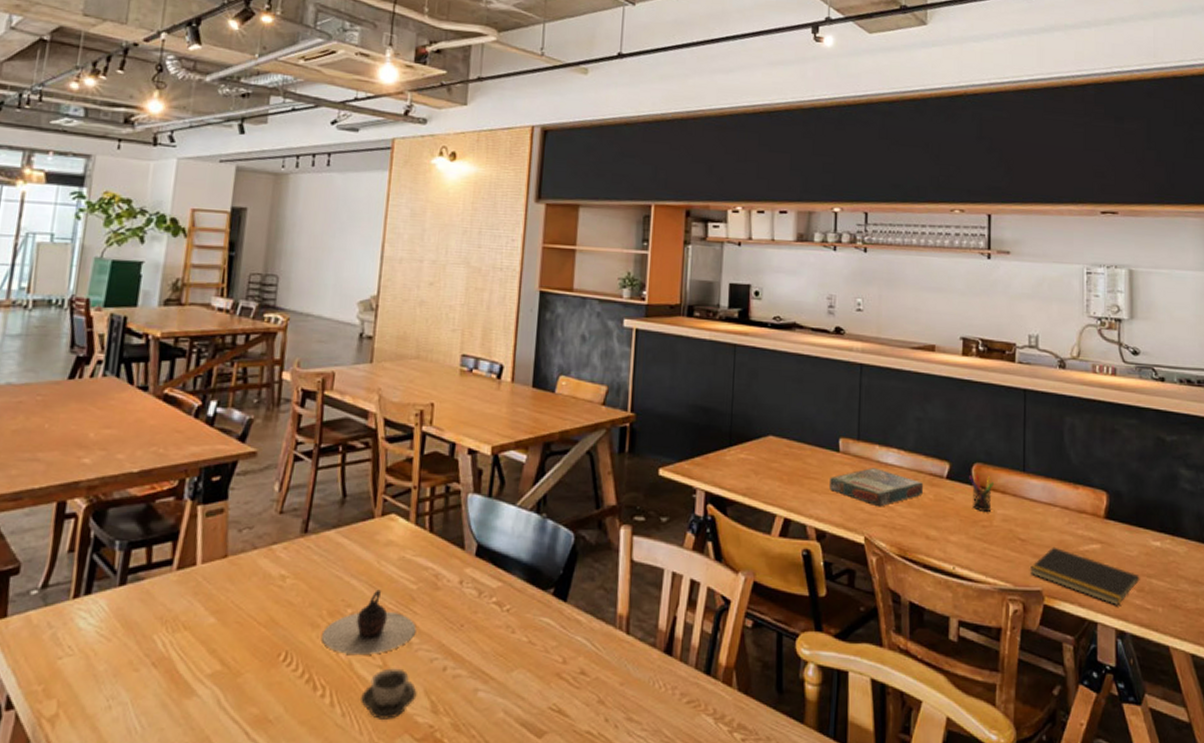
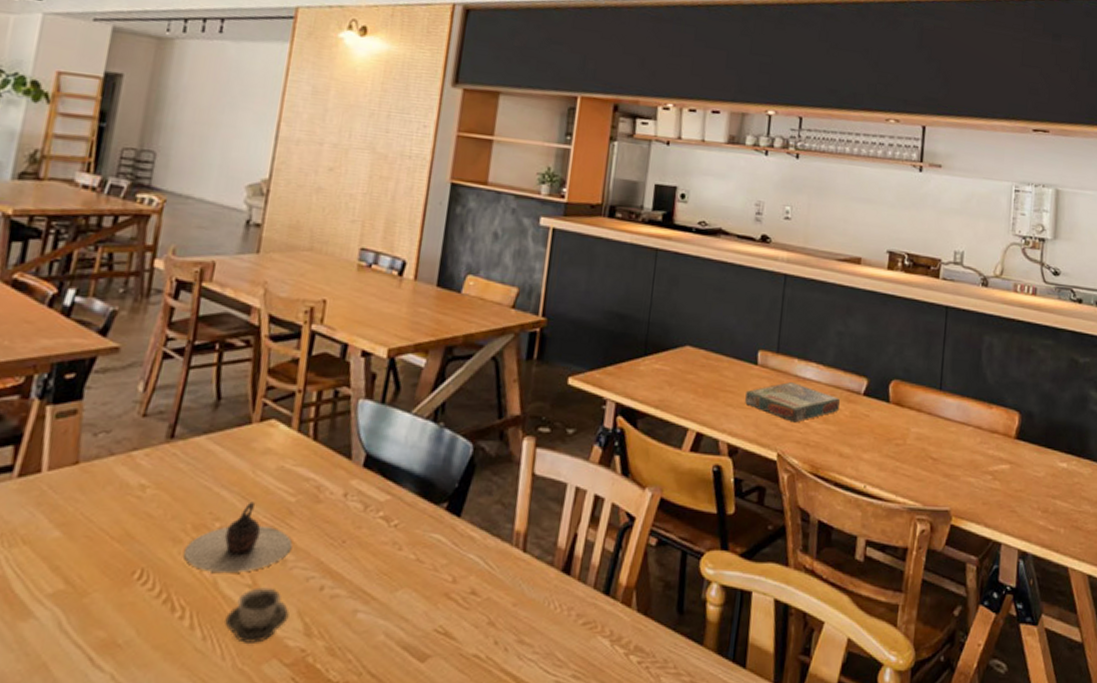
pen holder: present [968,474,994,511] -> none [885,391,910,430]
notepad: present [1029,546,1140,605] -> none [938,466,1045,526]

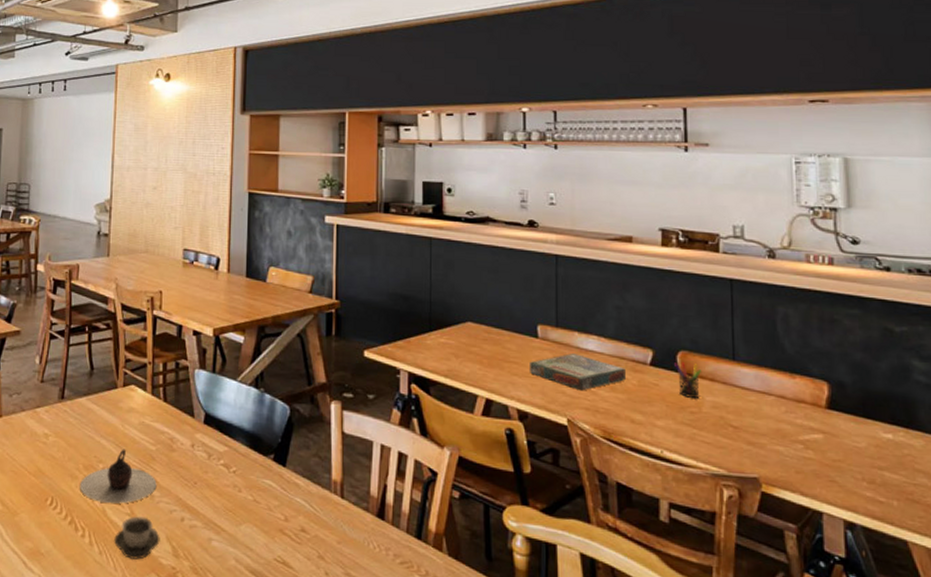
pen holder: none [885,391,910,430] -> present [673,361,701,398]

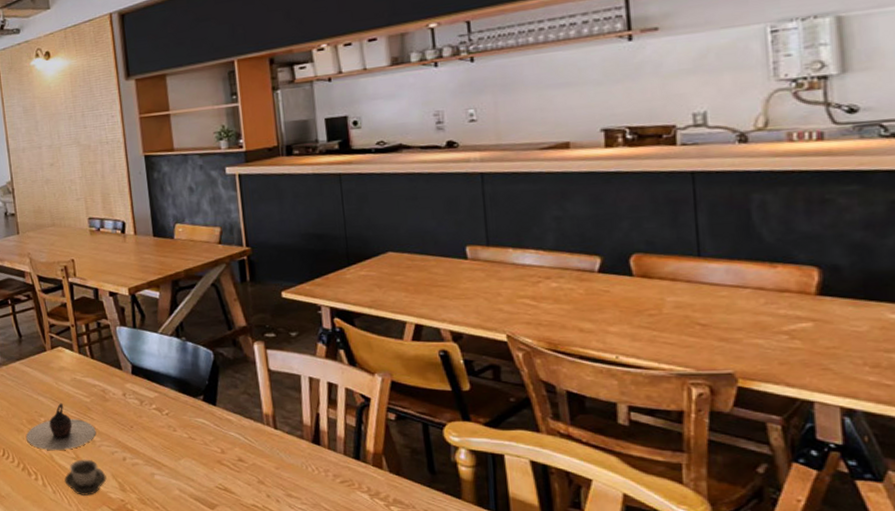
board game: present [530,353,626,391] -> none [460,270,571,306]
pen holder: present [673,361,701,398] -> none [626,264,660,301]

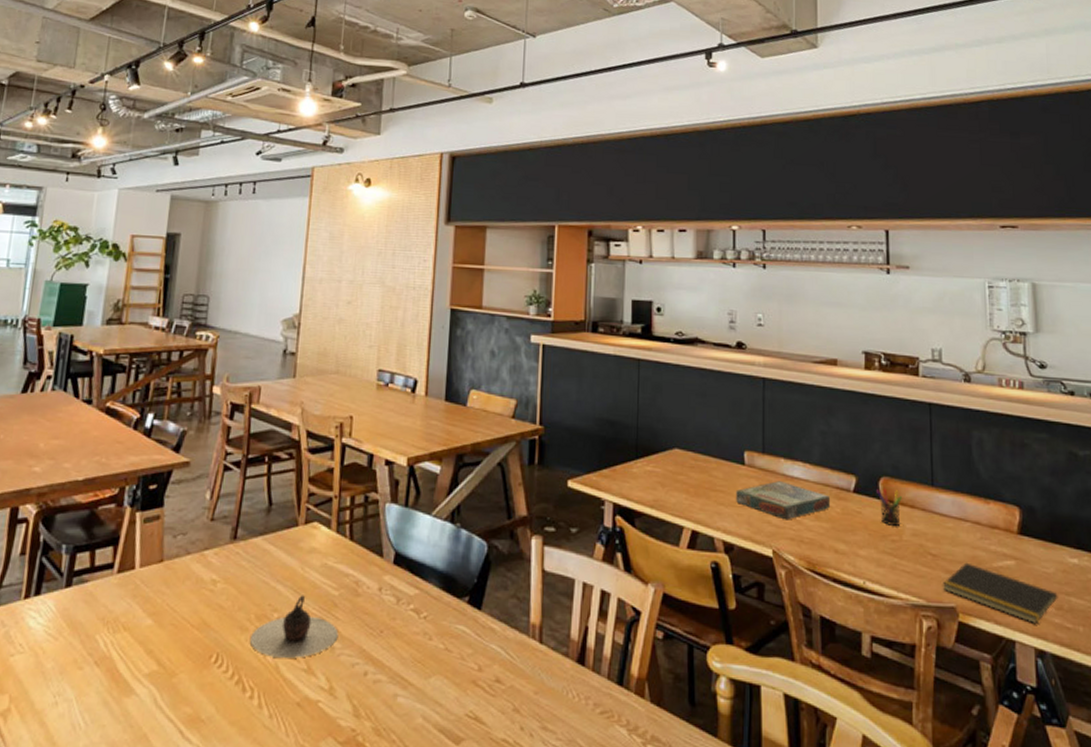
cup: present [64,459,107,496] -> none [285,672,340,722]
board game: none [460,270,571,306] -> present [736,481,830,520]
pen holder: none [626,264,660,301] -> present [875,488,902,526]
notepad: none [715,329,874,383] -> present [942,562,1058,623]

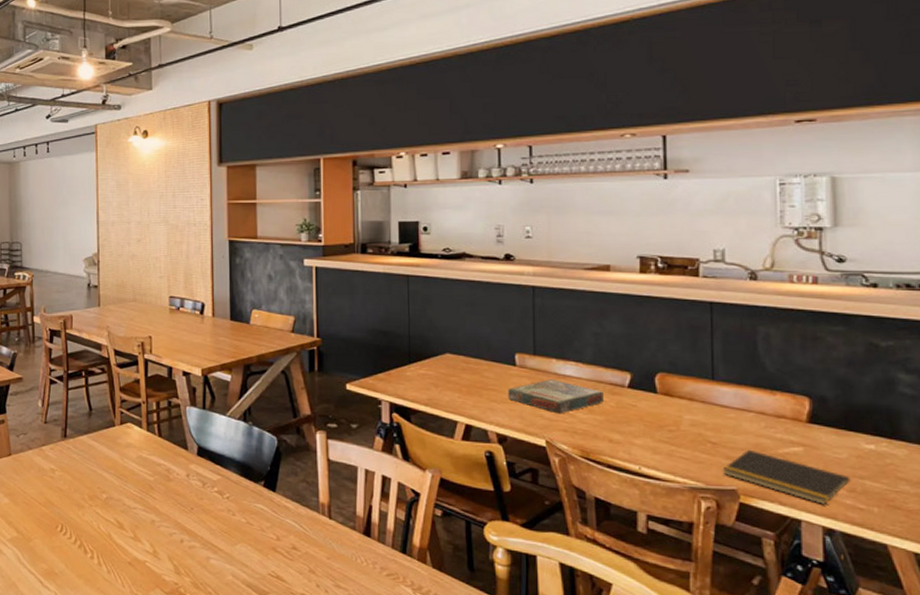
teapot: present [250,595,339,658] -> none [87,480,157,529]
pen holder: present [875,488,902,526] -> none [651,383,680,417]

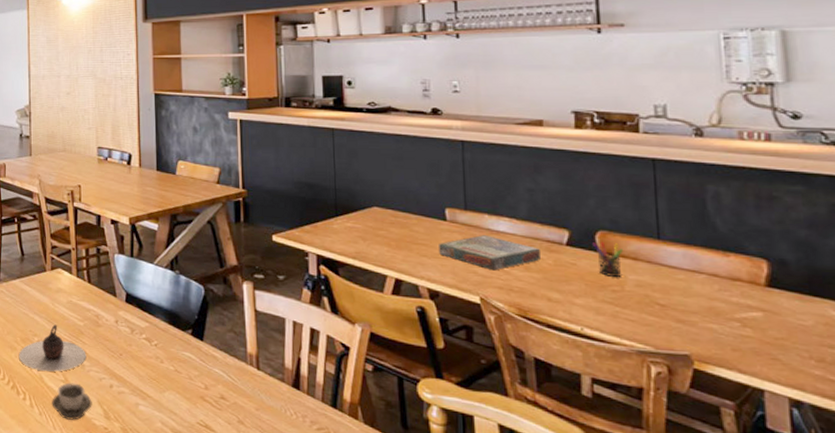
teapot: none [87,480,157,529] -> present [19,324,87,372]
cup: none [119,539,162,577] -> present [51,382,92,421]
pen holder: none [651,383,680,417] -> present [591,241,623,277]
notepad: present [722,449,851,504] -> none [672,312,819,374]

